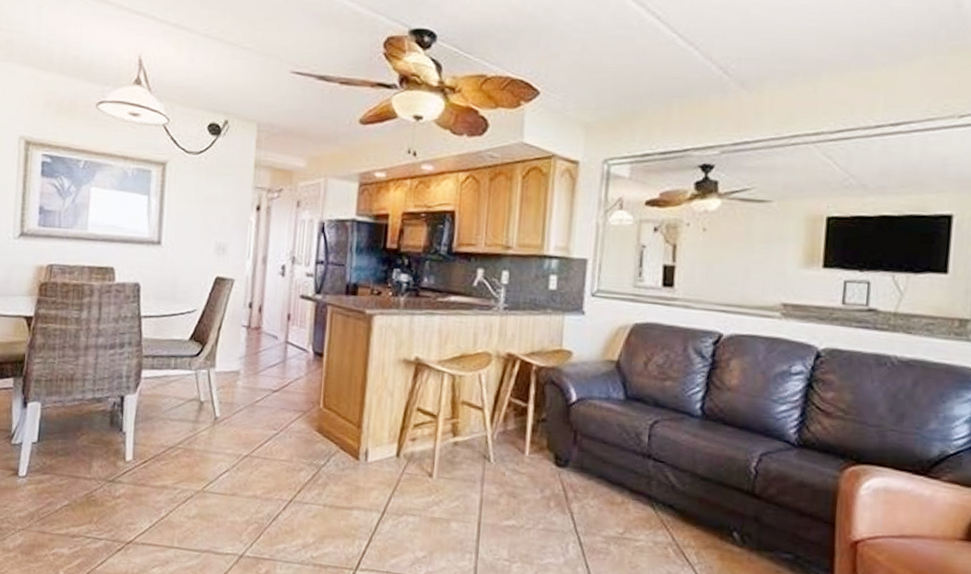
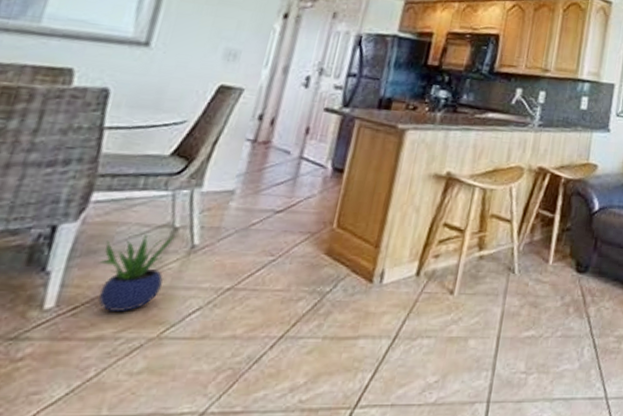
potted plant: none [154,406,201,468] -> present [98,235,174,313]

